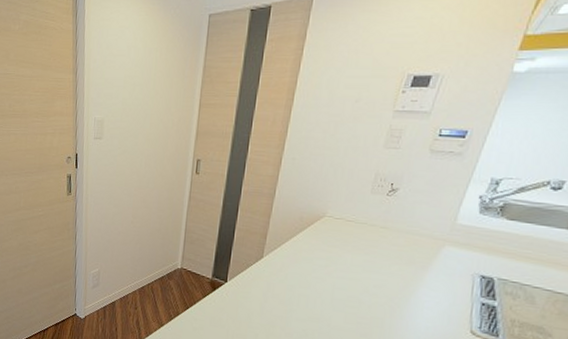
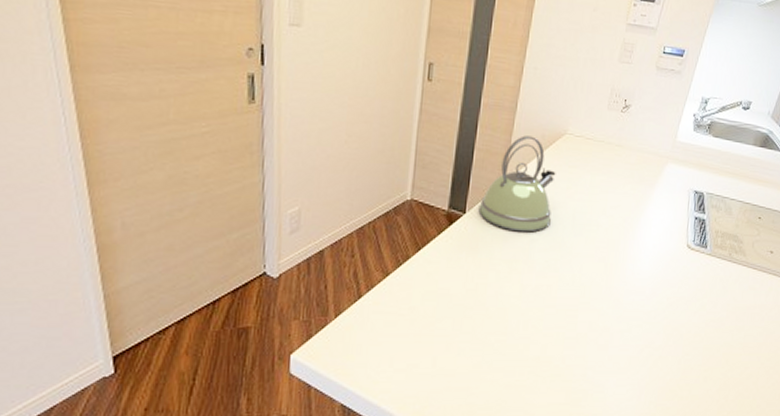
kettle: none [238,218,314,303] -> present [478,135,556,233]

